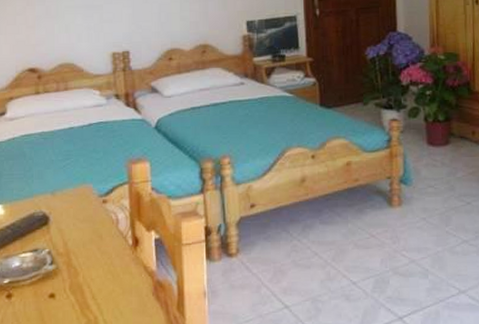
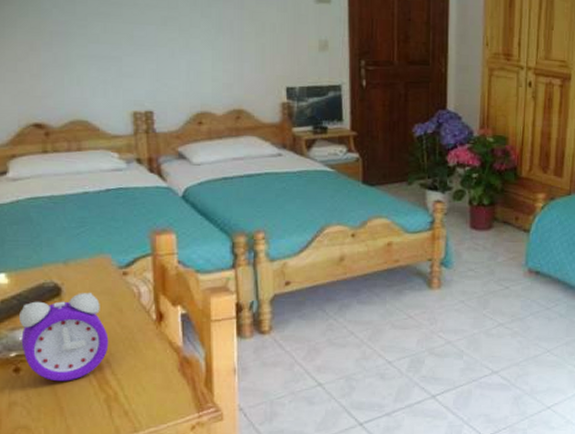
alarm clock: none [13,221,90,307] -> present [19,293,109,382]

